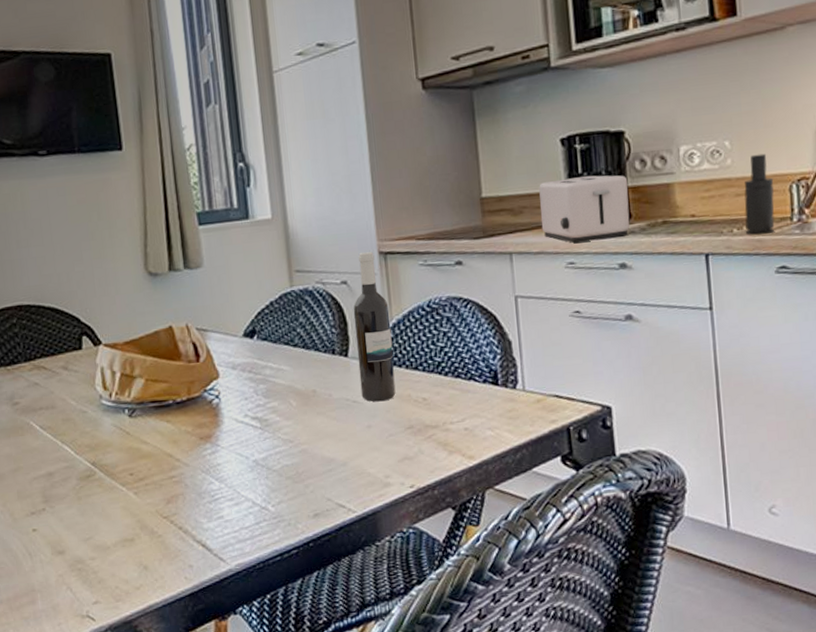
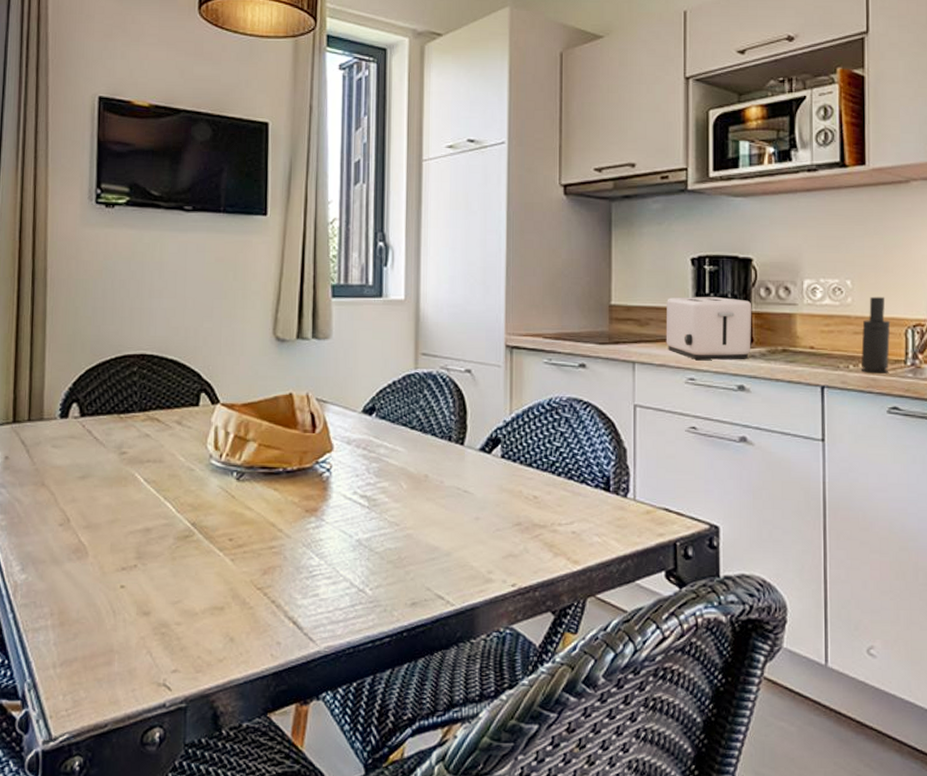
wine bottle: present [353,252,396,402] -> none [473,344,510,495]

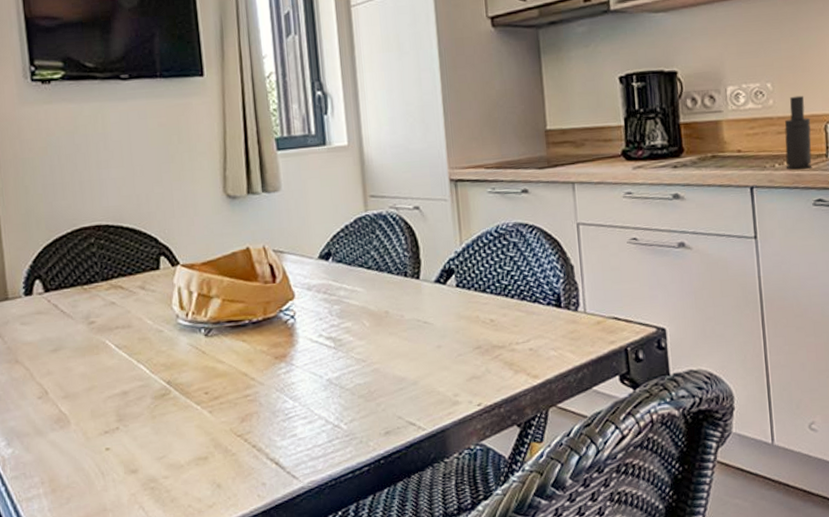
toaster: present [666,296,752,360] -> none [599,111,683,174]

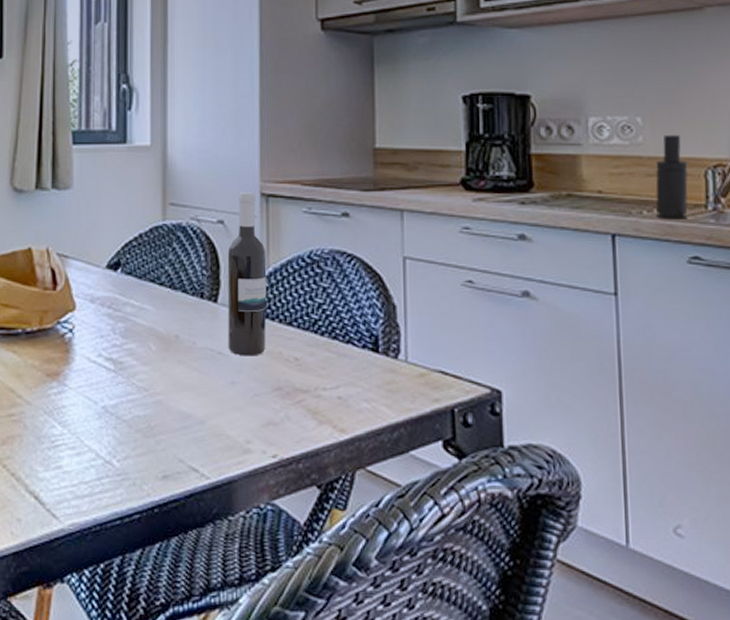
wine bottle: none [424,179,465,323] -> present [227,192,267,356]

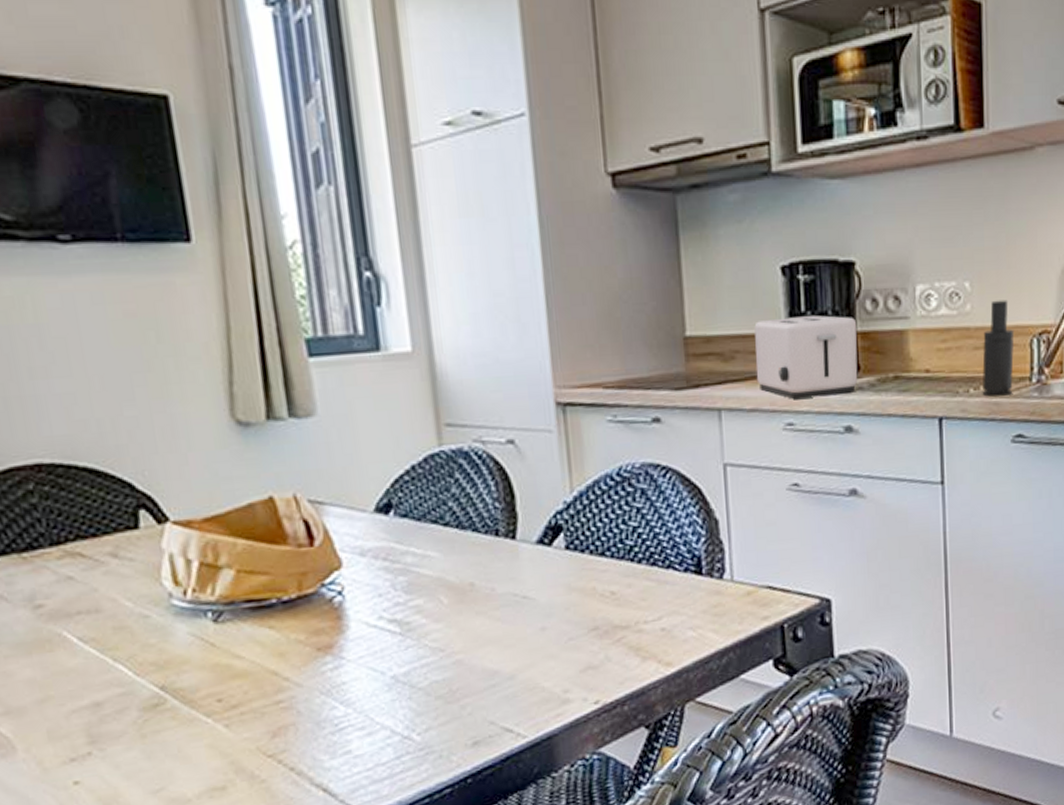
wine bottle: present [227,192,267,356] -> none [522,402,577,598]
toaster: none [436,137,532,207] -> present [754,315,858,399]

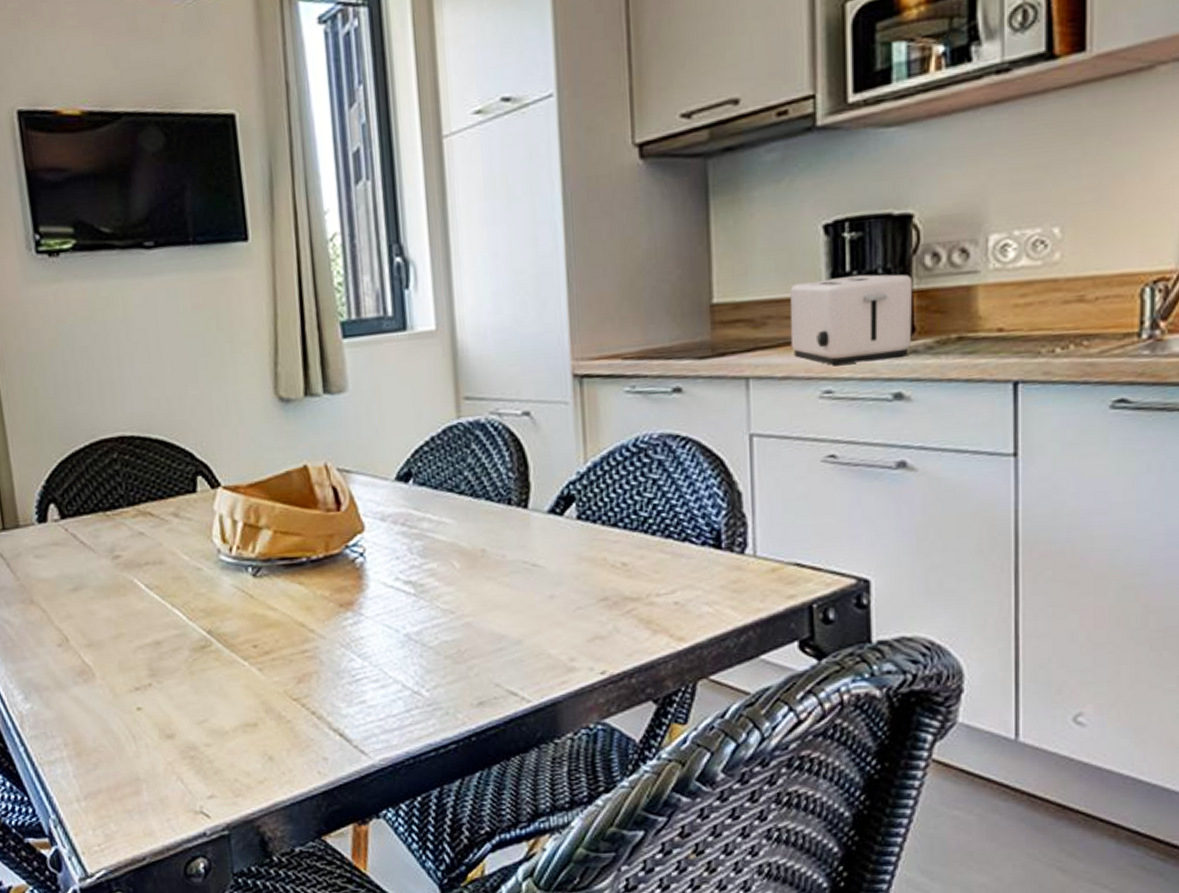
soap dispenser: present [982,299,1015,398] -> none [1074,244,1119,358]

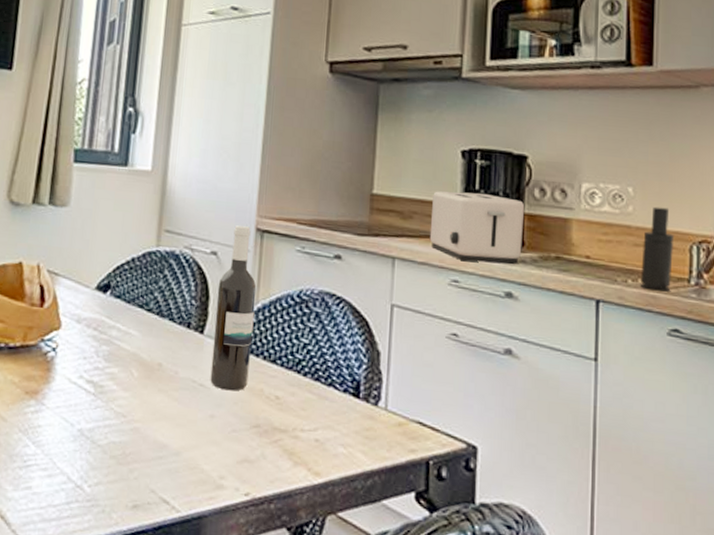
wine bottle: none [536,374,588,566] -> present [210,225,257,391]
soap dispenser: none [1074,244,1119,358] -> present [641,206,674,293]

